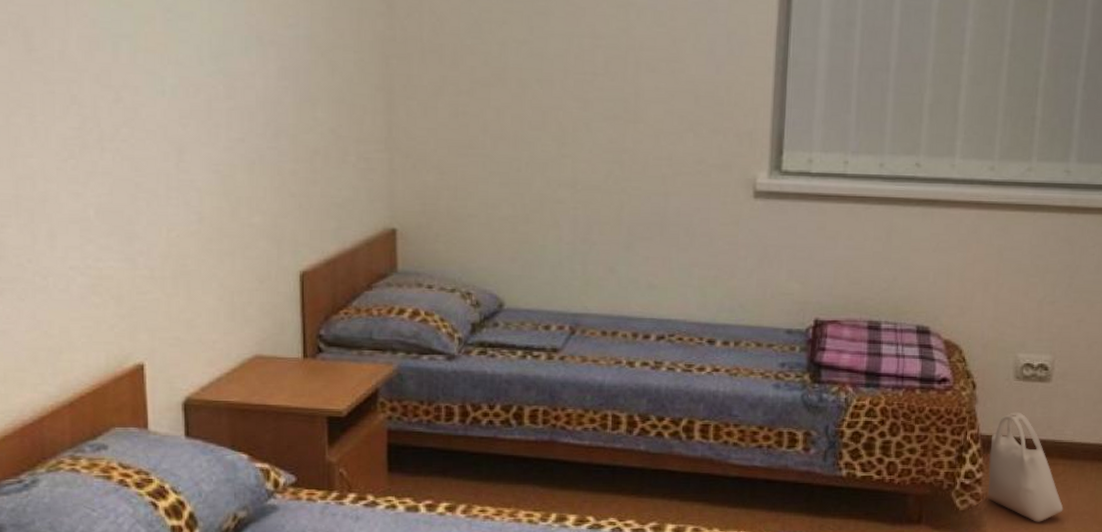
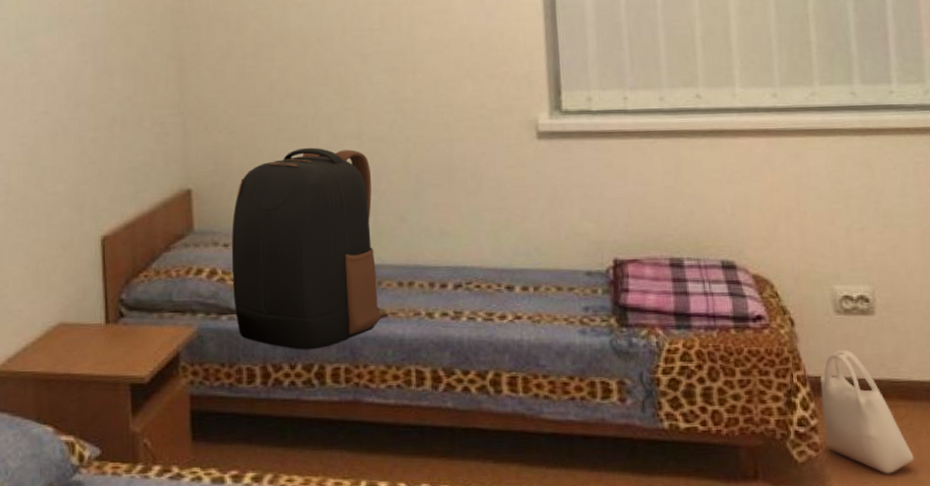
backpack: none [435,193,590,392] -> present [231,147,388,350]

